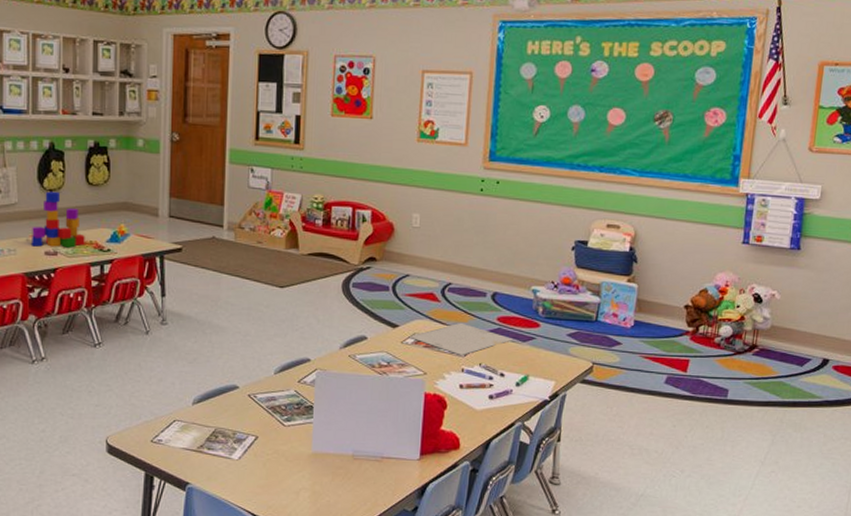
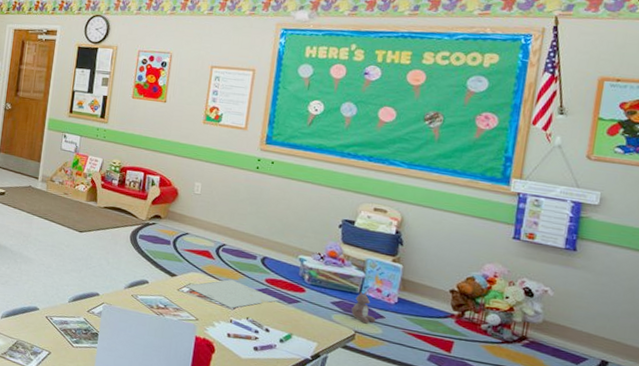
stuffed animal: none [588,318,613,353] -> present [351,291,376,324]

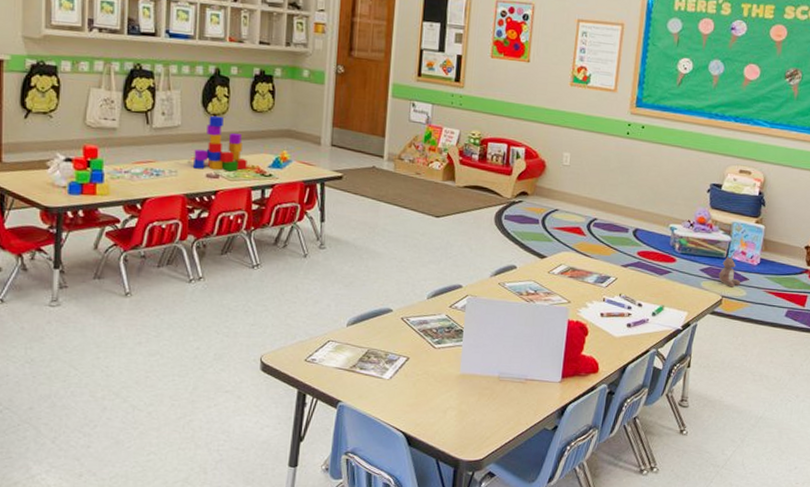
paper: present [184,279,279,308] -> none [555,255,651,286]

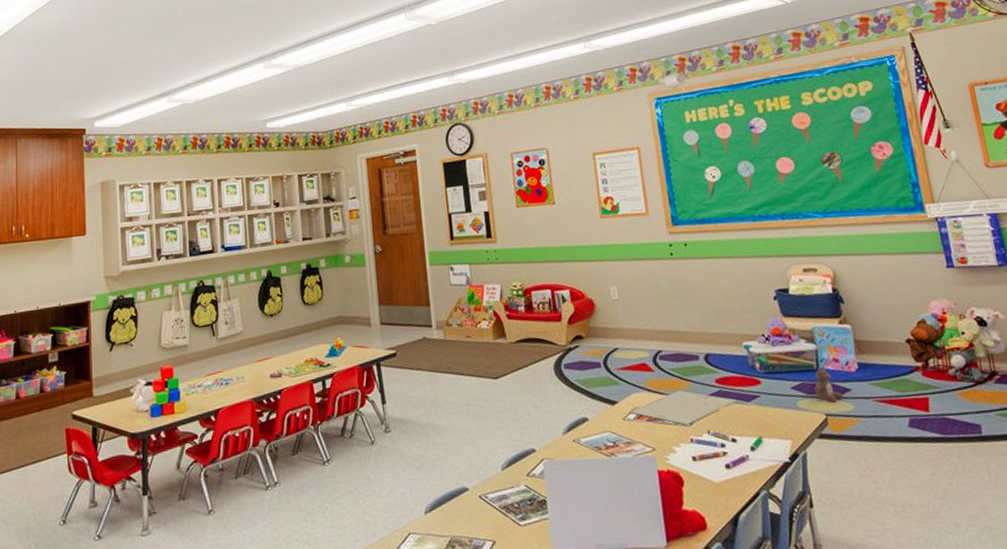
toy blocks: present [193,115,247,172] -> none [257,315,306,371]
paper: none [555,255,651,286] -> present [629,390,737,425]

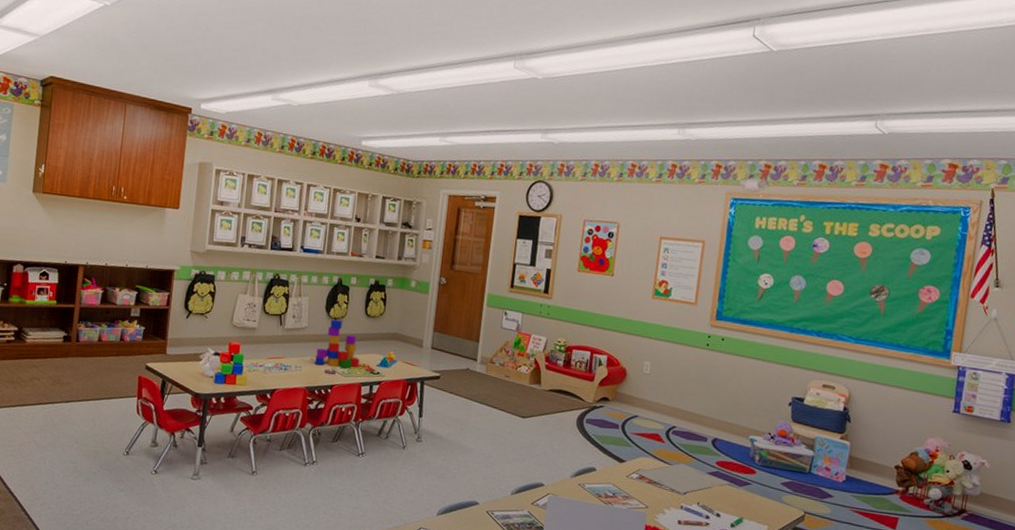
toy blocks: none [257,315,306,371] -> present [315,319,360,369]
stuffed animal: present [814,365,844,403] -> none [801,471,825,504]

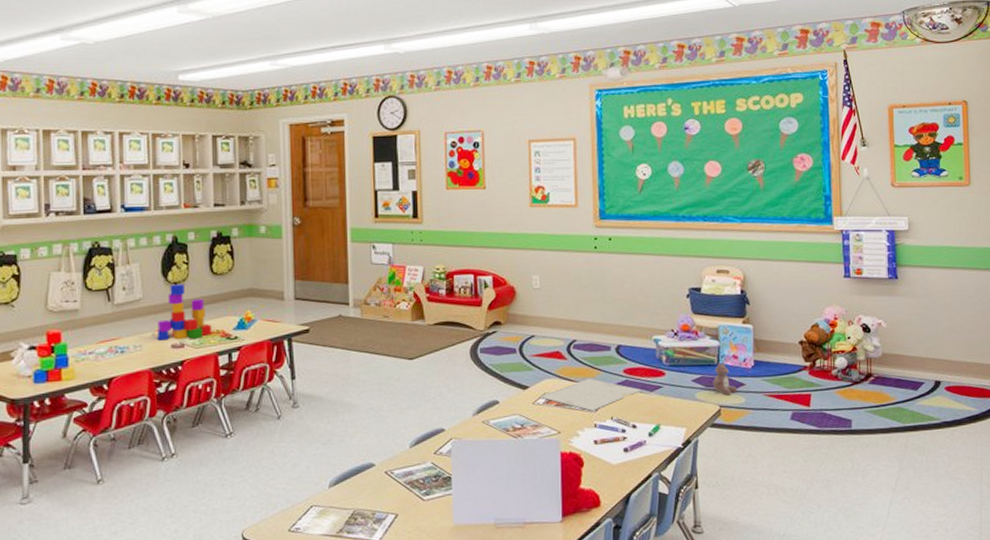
stuffed animal: none [801,471,825,504] -> present [713,361,738,396]

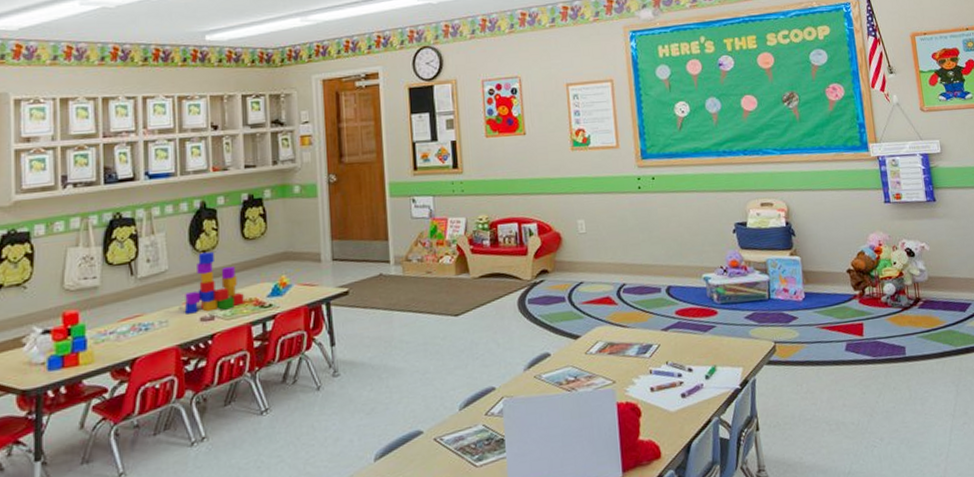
paper: present [539,378,641,411] -> none [592,322,694,357]
stuffed animal: present [713,361,738,396] -> none [765,295,791,331]

